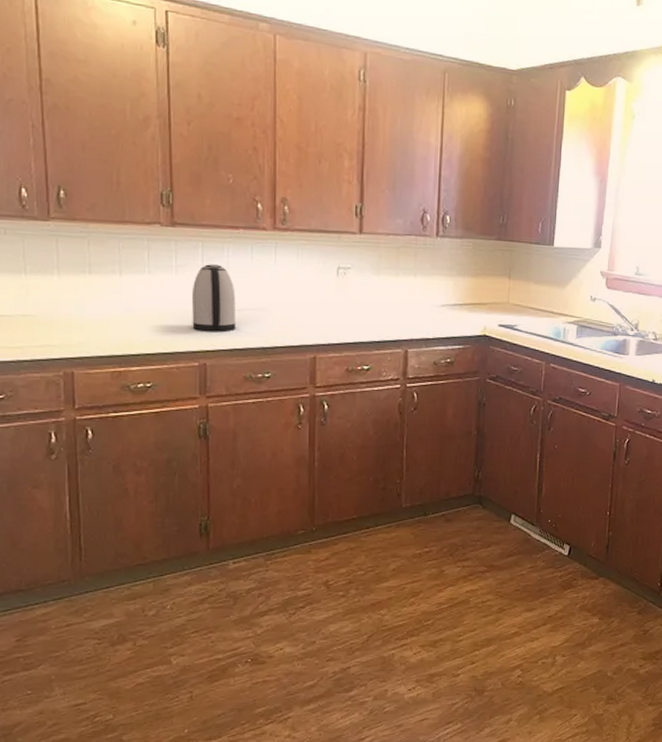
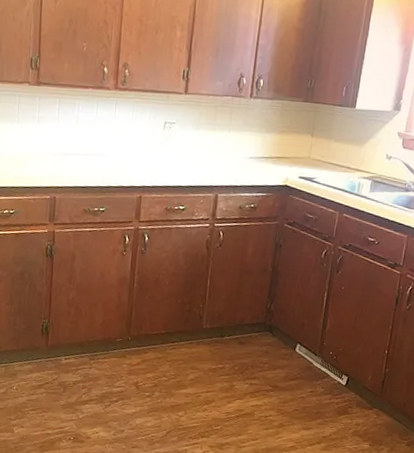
kettle: present [192,264,237,331] -> none [47,116,82,172]

